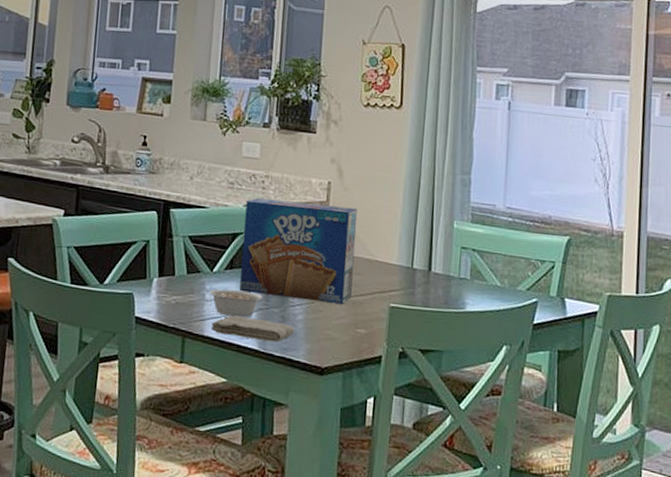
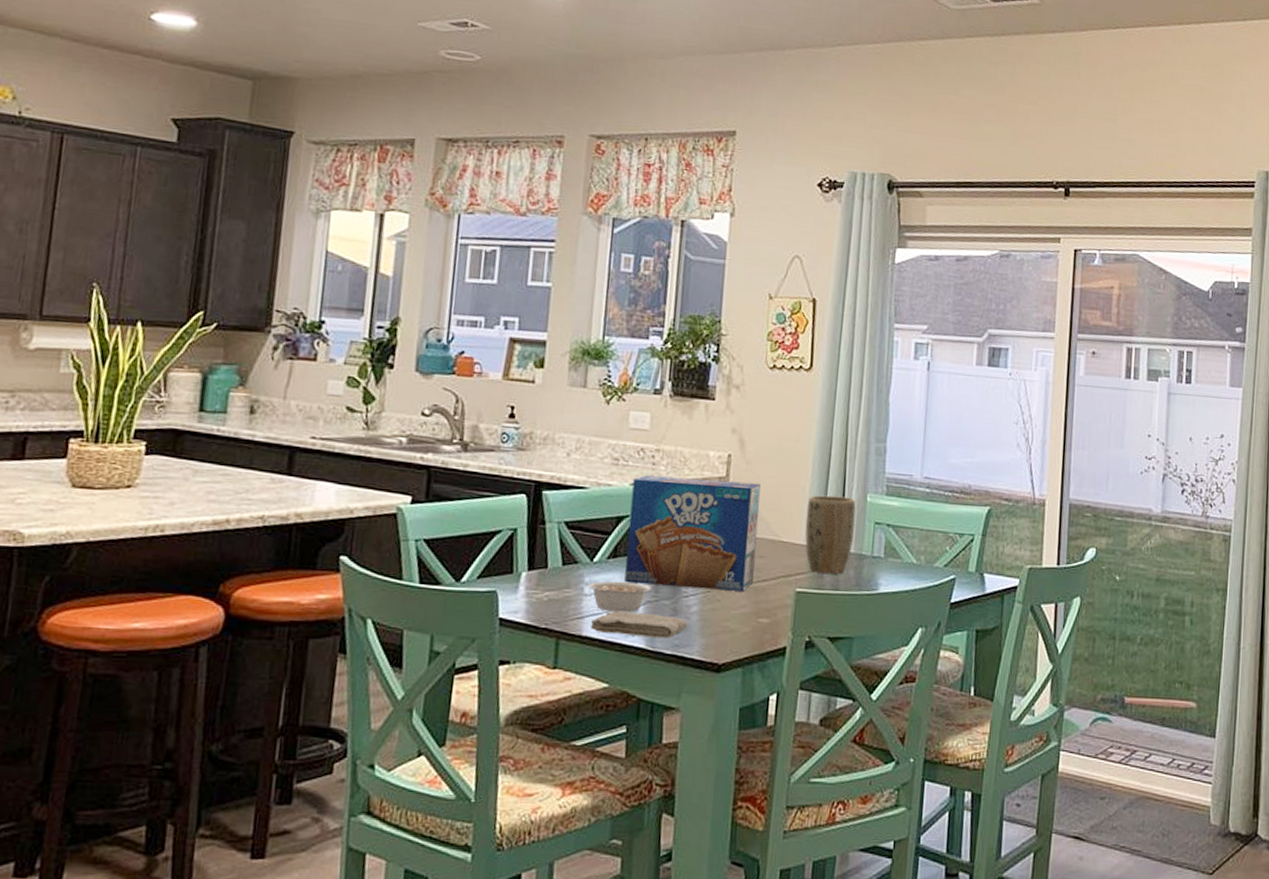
plant pot: none [397,220,444,293] -> present [805,495,856,574]

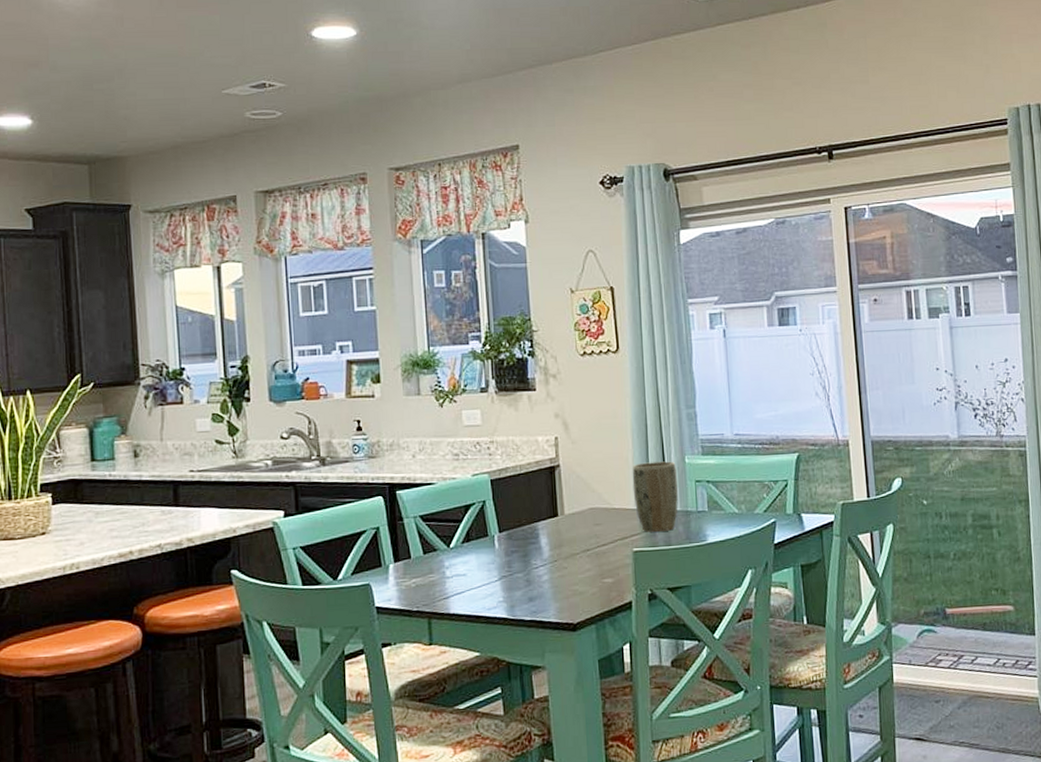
legume: present [589,581,652,613] -> none [450,561,505,590]
washcloth: present [591,610,688,639] -> none [457,586,542,609]
toaster pastry box: present [624,475,761,591] -> none [474,459,594,563]

